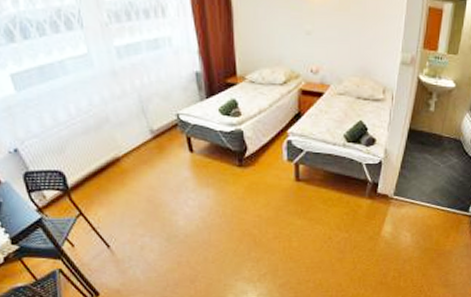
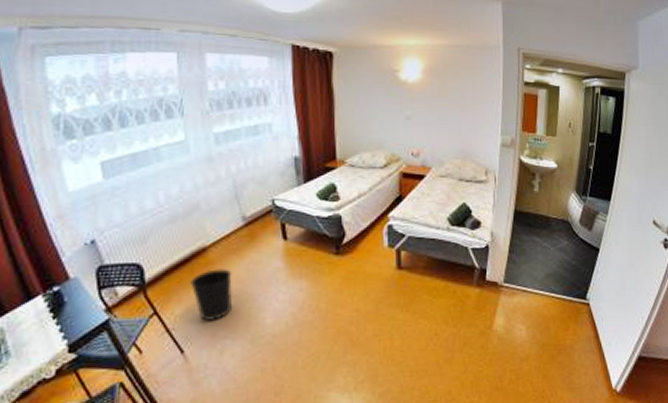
wastebasket: none [108,177,148,221] -> present [190,268,233,321]

